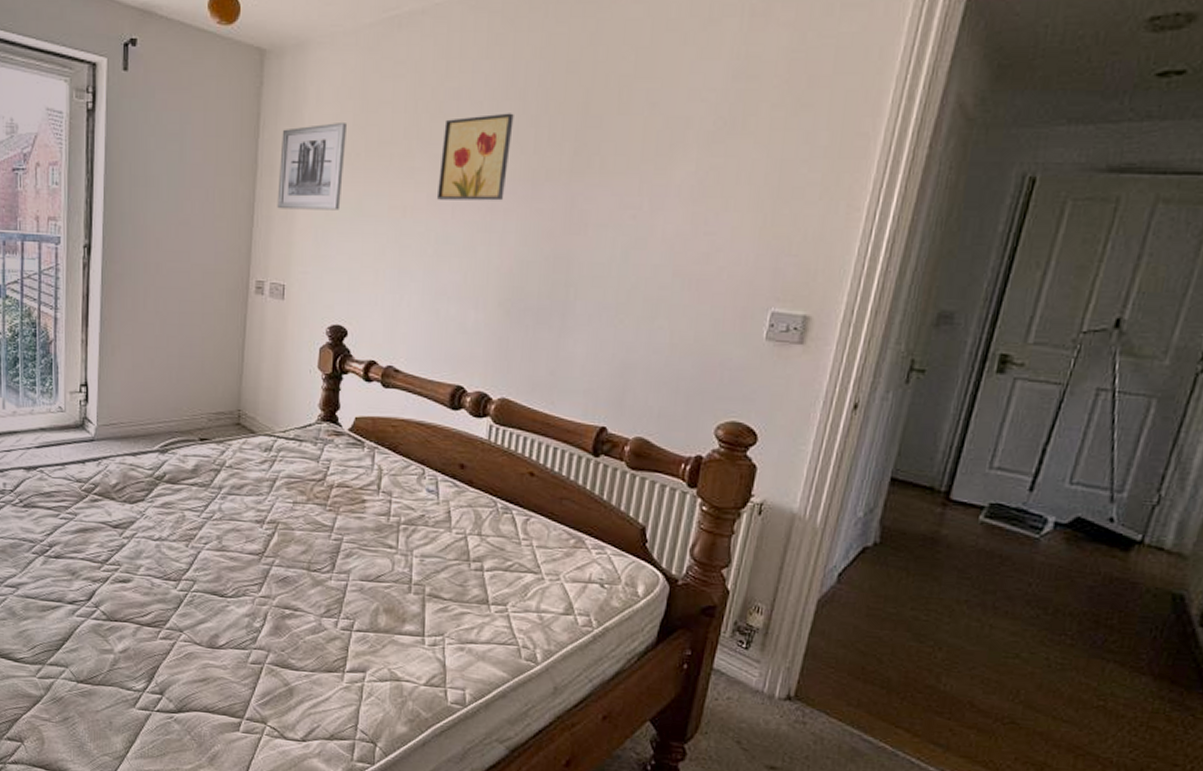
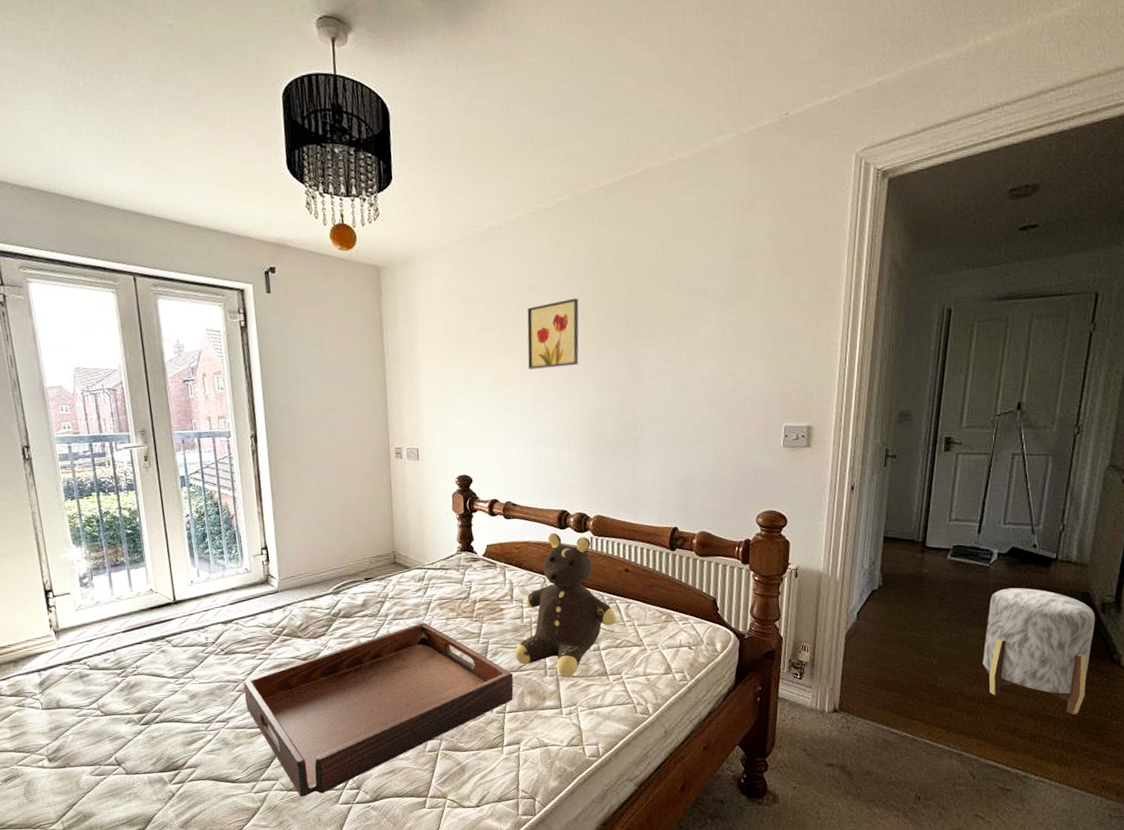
serving tray: none [40,503,369,693] -> present [243,622,514,797]
wall art: present [277,123,346,210] -> none [401,318,455,390]
teddy bear: none [374,412,510,599] -> present [515,532,616,677]
stool: none [1009,571,1189,760] -> present [982,587,1096,715]

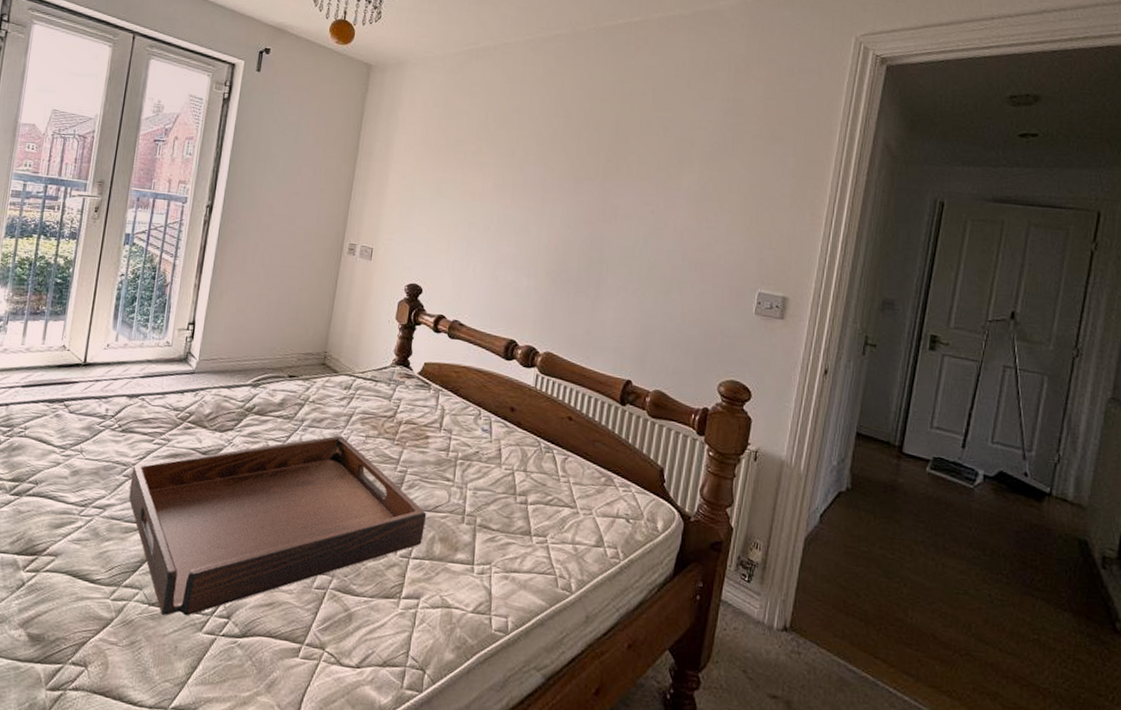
teddy bear: present [515,532,616,677] -> none [433,362,551,529]
wall art: present [527,298,579,369] -> none [499,126,562,193]
stool: present [982,587,1096,715] -> none [960,518,1095,690]

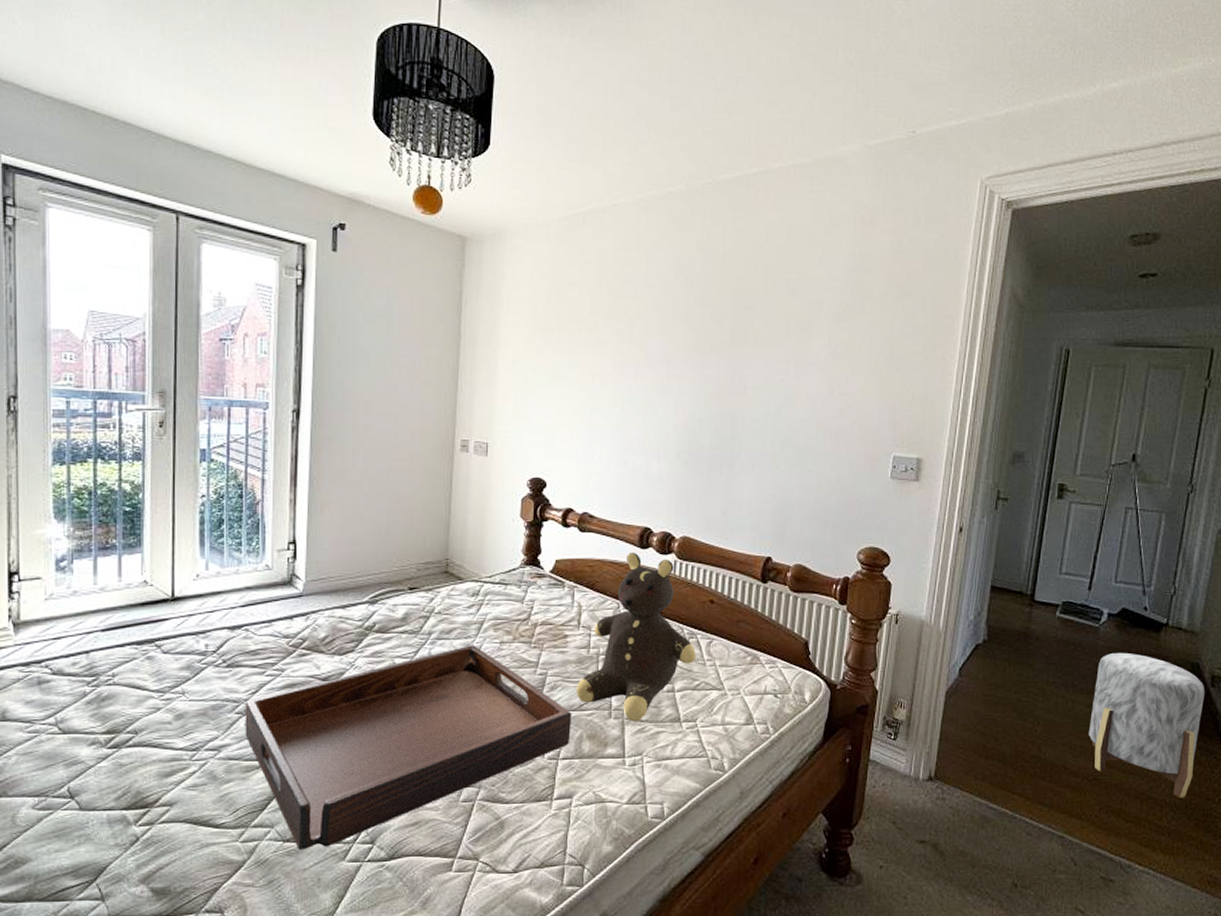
teddy bear: none [433,362,551,529] -> present [577,552,696,721]
stool: none [960,518,1095,690] -> present [1088,652,1205,798]

